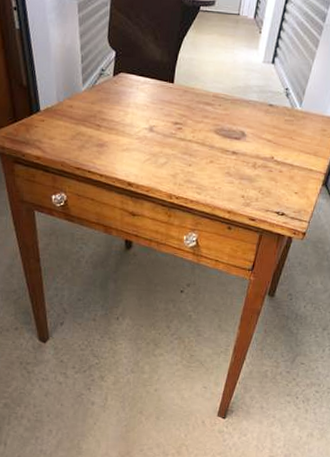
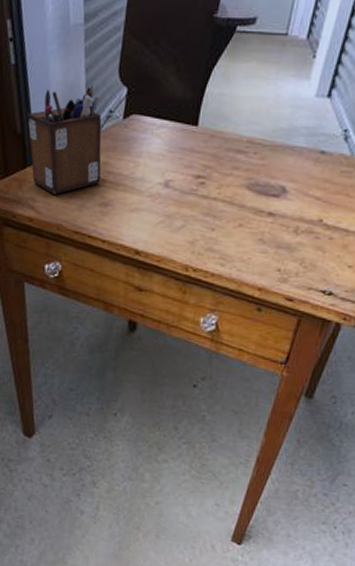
desk organizer: none [32,48,97,137] -> present [27,85,102,194]

